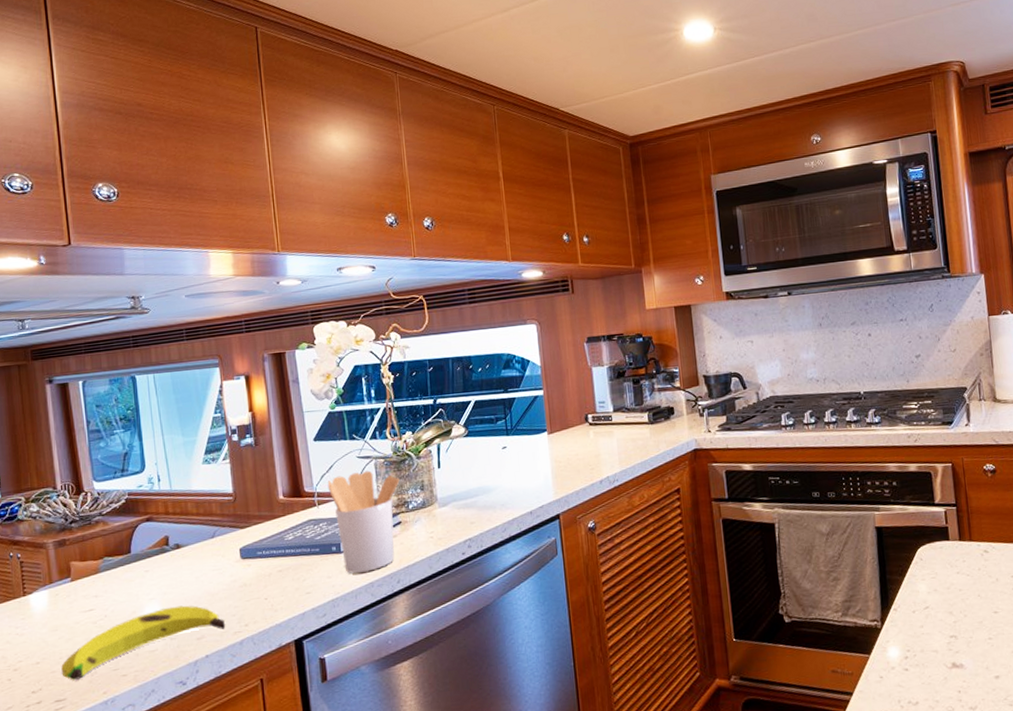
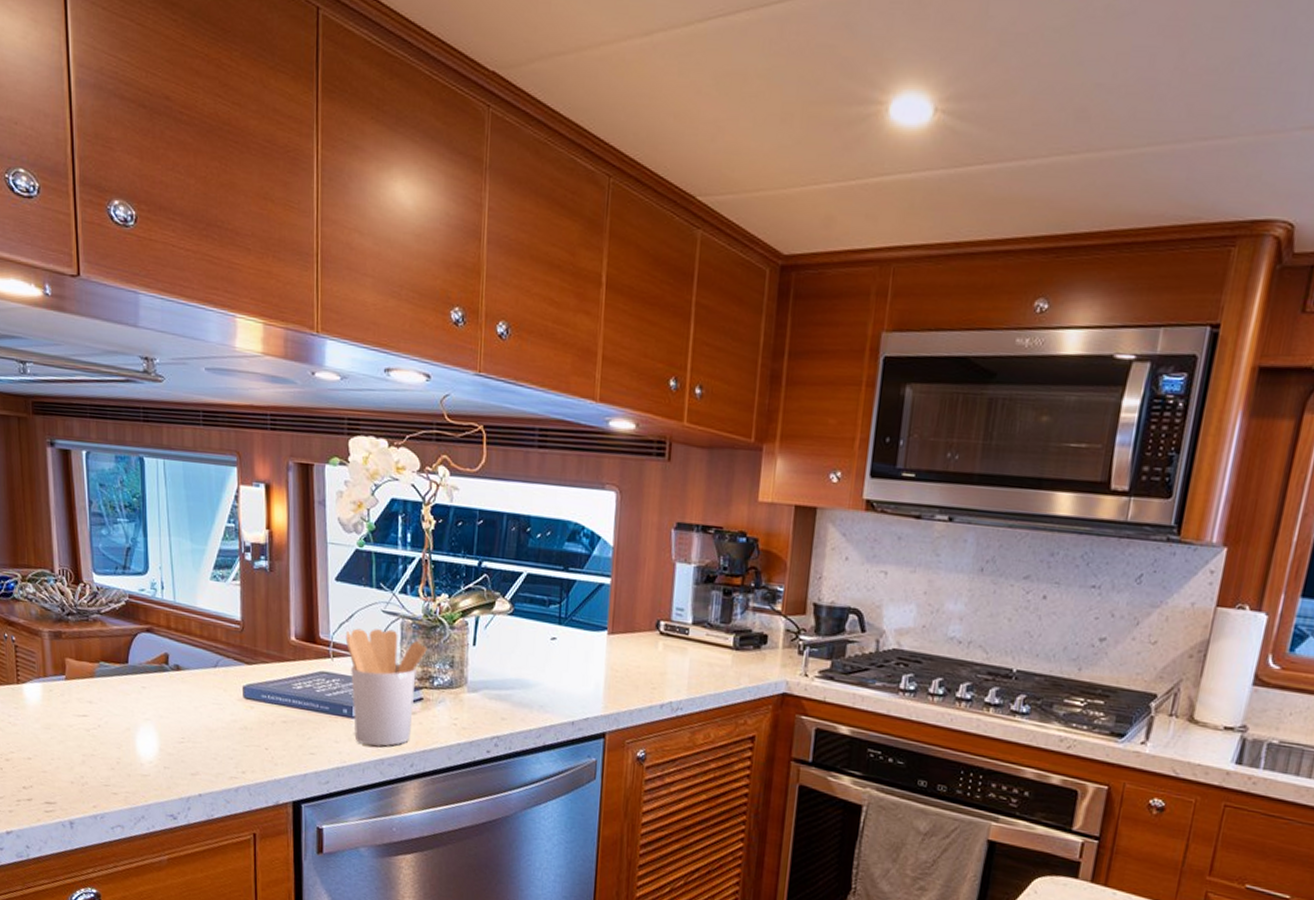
banana: present [61,605,226,681] -> none [52,732,222,787]

